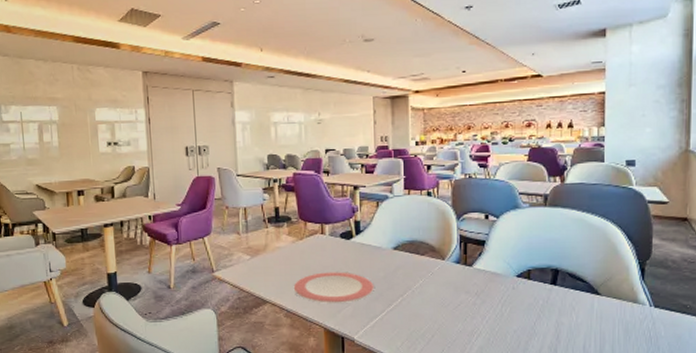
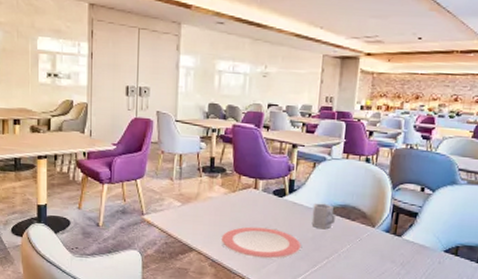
cup: none [381,241,404,267] -> present [311,203,335,230]

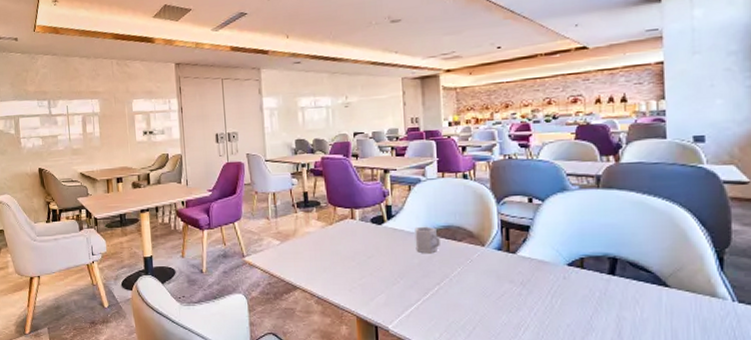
plate: present [221,226,301,259] -> none [324,258,409,291]

